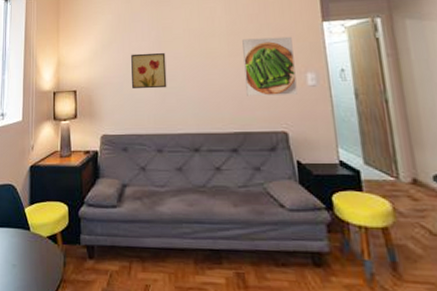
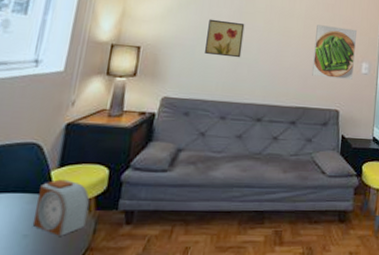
alarm clock: none [19,215,58,267] -> present [33,179,90,236]

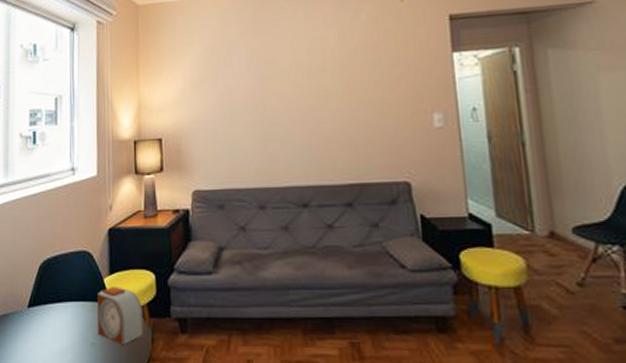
wall art: present [205,19,245,58] -> none [227,91,270,136]
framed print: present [312,24,357,80] -> none [359,70,422,142]

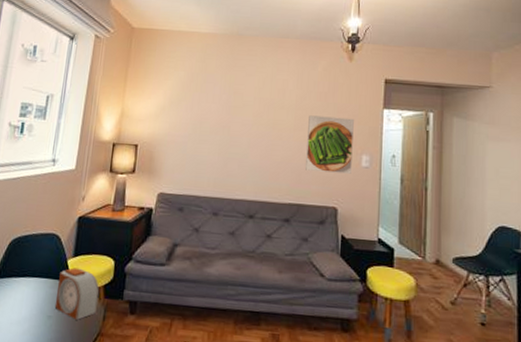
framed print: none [359,70,422,142] -> present [305,115,354,174]

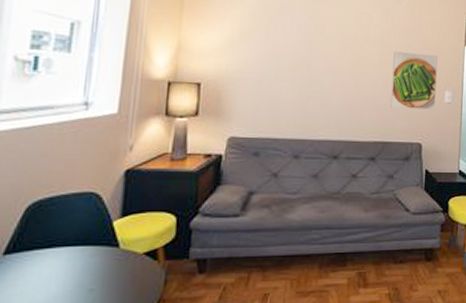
alarm clock: present [55,267,100,320] -> none [99,229,159,289]

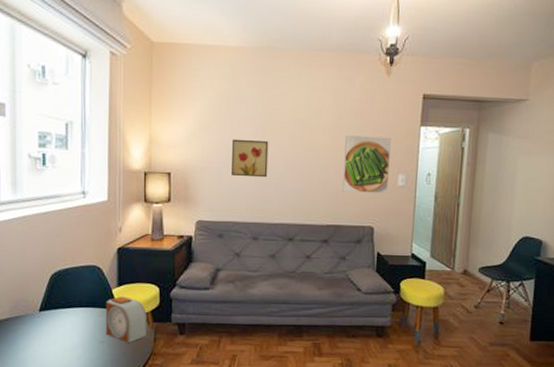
alarm clock: none [99,229,159,289] -> present [106,296,148,343]
wall art: none [272,49,315,92] -> present [232,139,269,178]

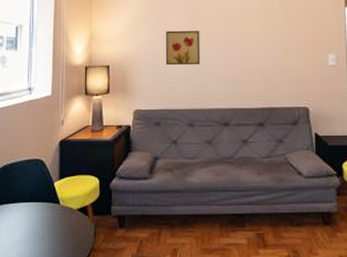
alarm clock: present [106,296,148,343] -> none [48,189,88,238]
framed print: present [343,135,391,194] -> none [273,19,319,74]

